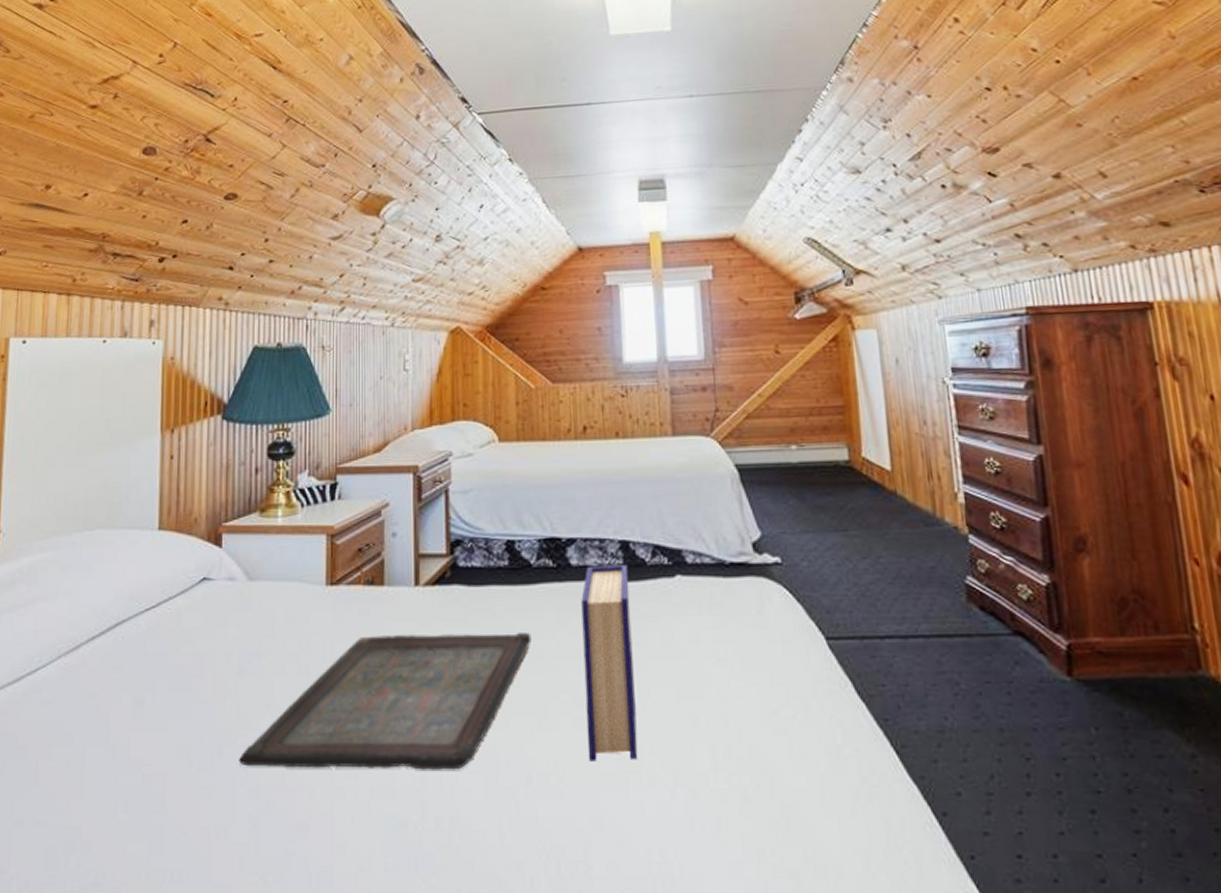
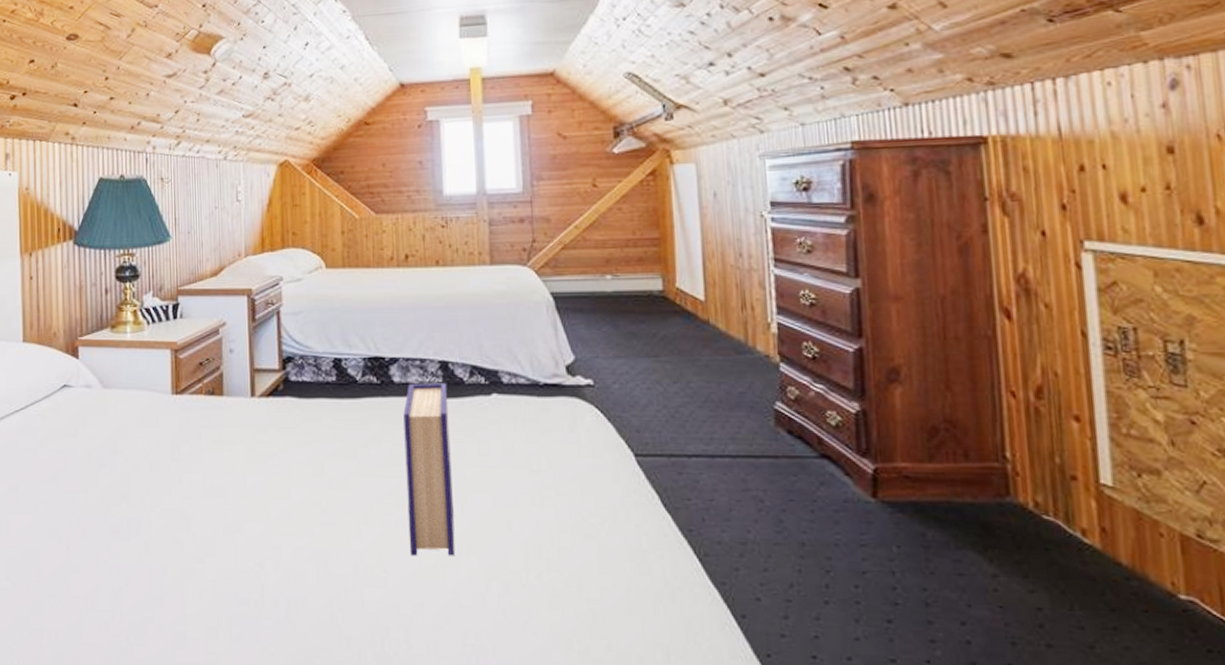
serving tray: present [239,633,532,770] -> none [101,439,358,558]

